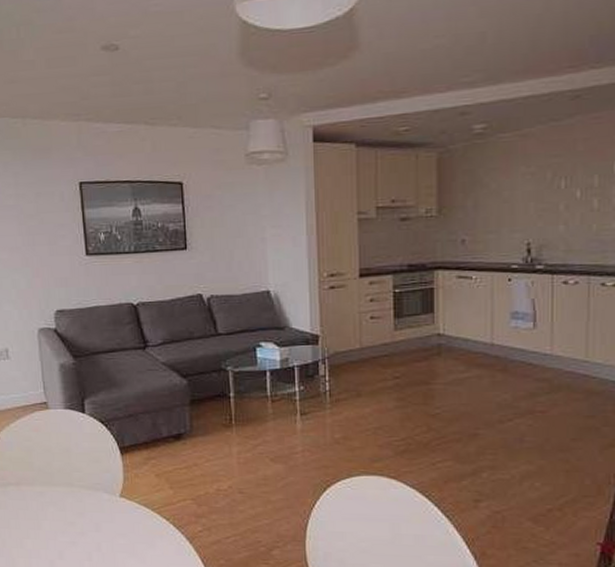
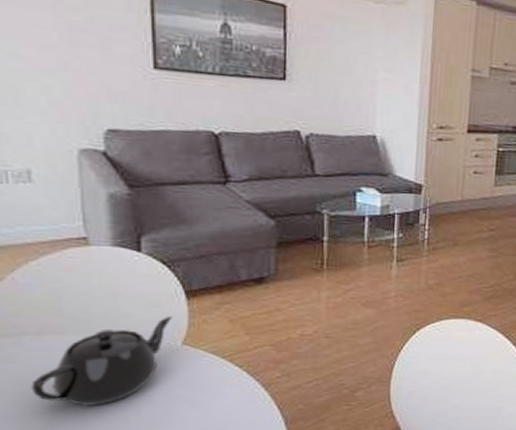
teapot: none [15,471,112,549] -> present [31,317,173,406]

